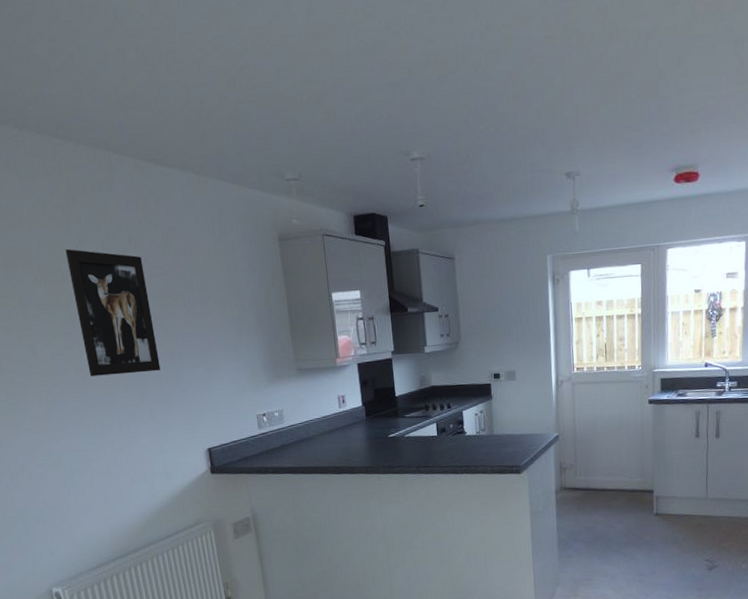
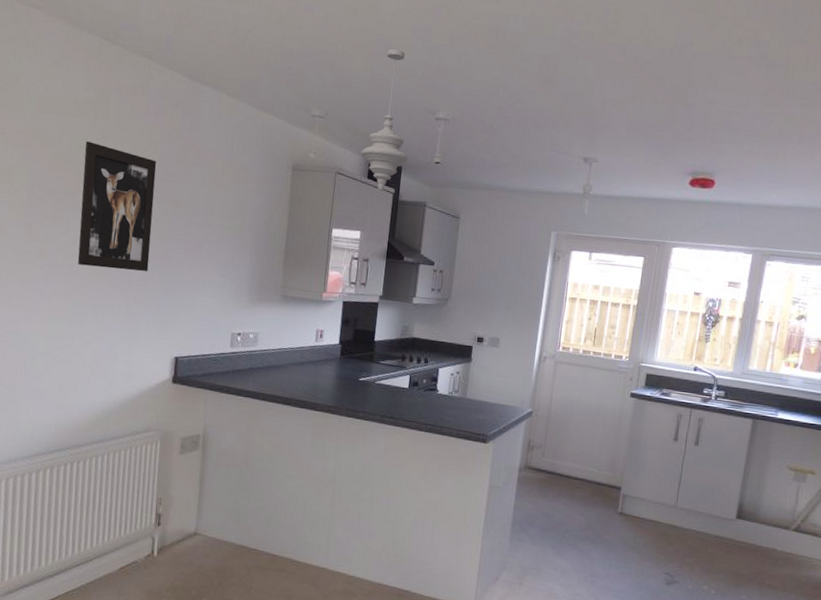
pendant light: none [343,92,393,246] -> present [361,48,409,191]

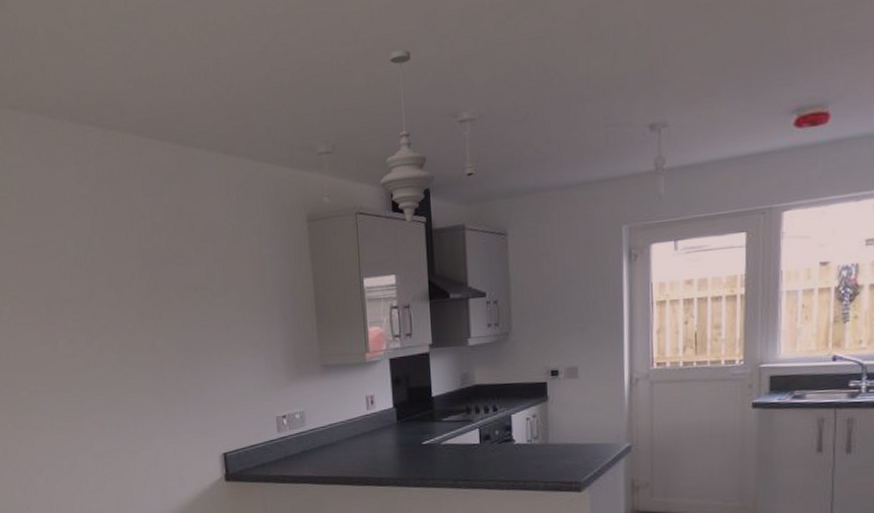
wall art: present [77,141,157,272] -> none [90,240,179,374]

